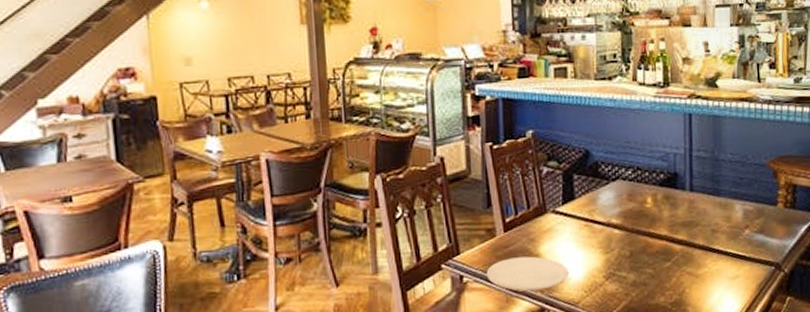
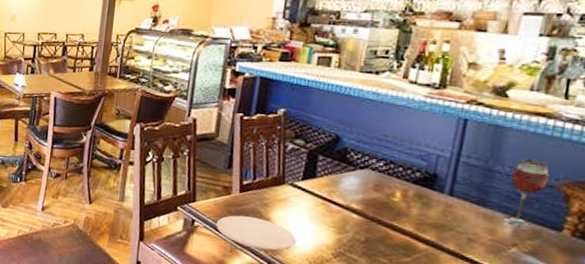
wineglass: none [732,142,760,208] -> present [501,158,550,227]

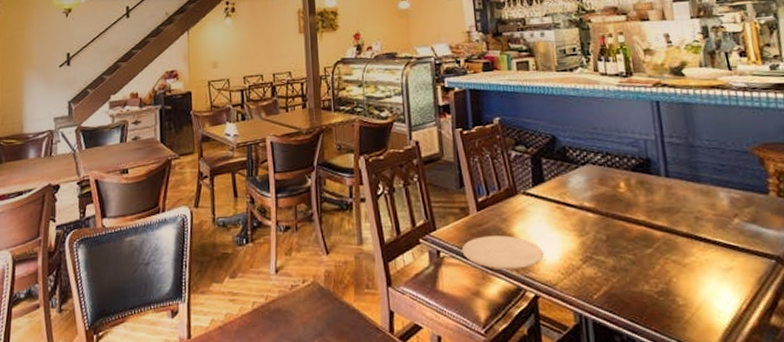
wineglass: present [501,158,550,227] -> none [710,129,743,196]

